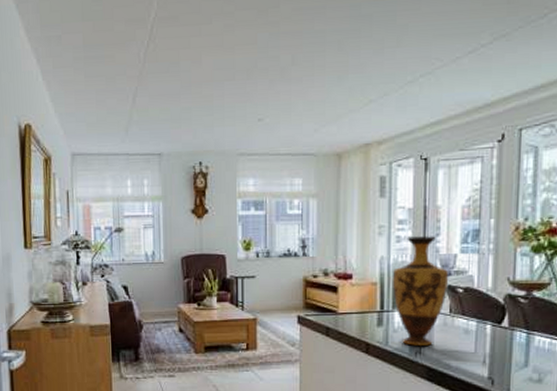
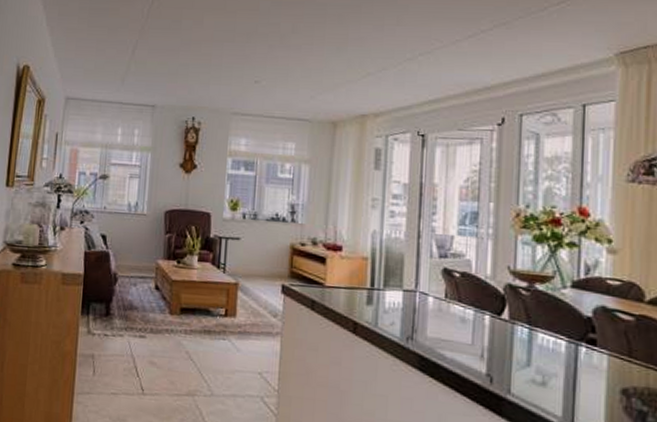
vase: present [393,236,449,346] -> none [385,213,445,332]

